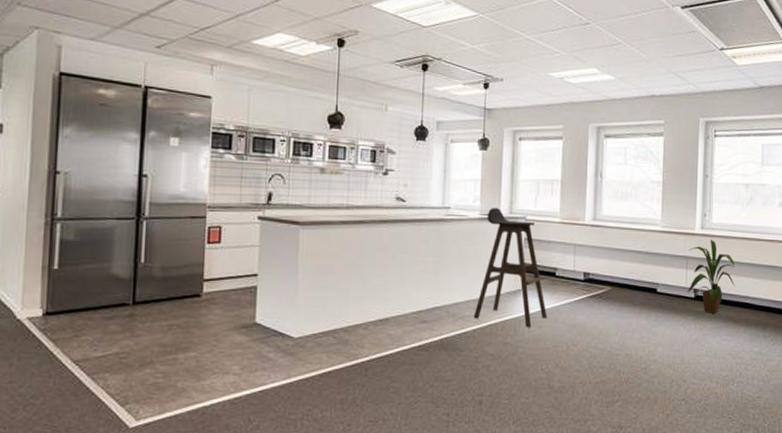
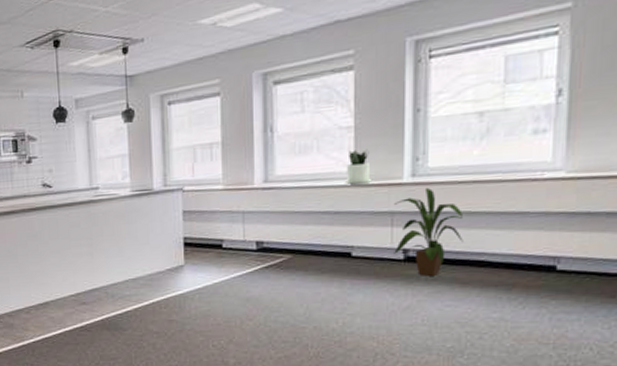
bar stool: present [473,208,548,328] -> none [133,182,216,304]
planter: none [655,201,674,230] -> present [346,149,373,184]

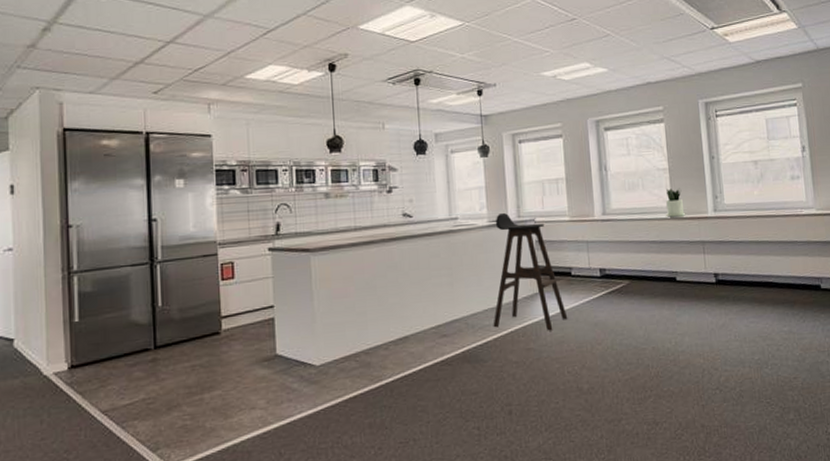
bar stool: none [133,182,216,304] -> present [493,213,568,331]
house plant: present [394,187,463,276] -> none [704,220,756,297]

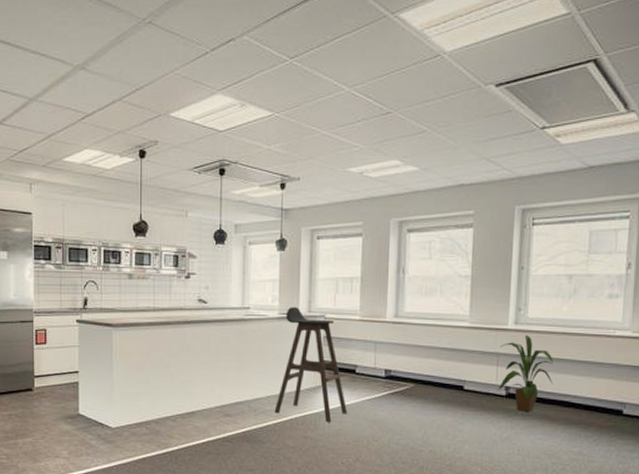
planter: present [666,188,686,217] -> none [462,296,484,326]
house plant: none [704,220,756,297] -> present [498,334,553,412]

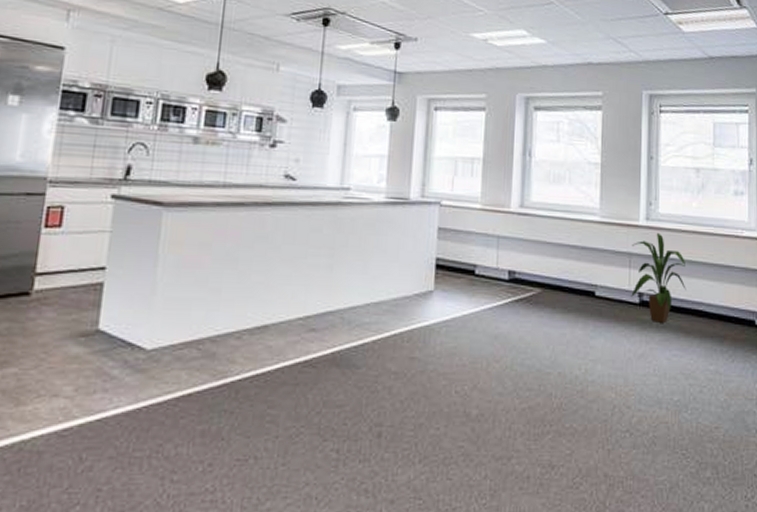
bar stool: present [274,307,348,423] -> none [373,190,464,339]

